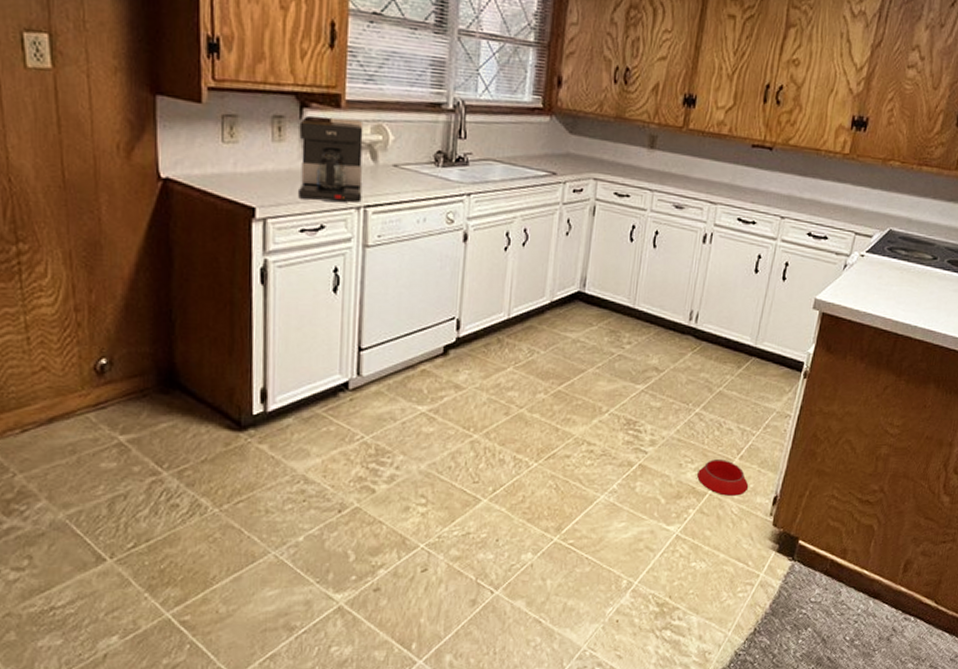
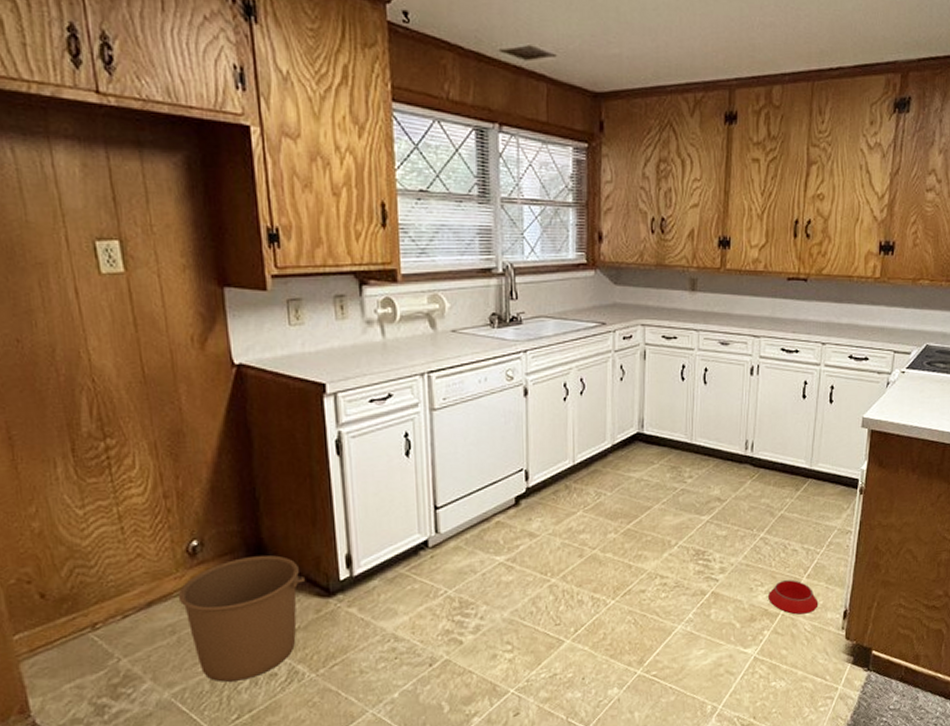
bucket: none [81,380,217,508] -> present [178,555,306,682]
coffee maker: present [297,115,364,203] -> none [360,291,425,372]

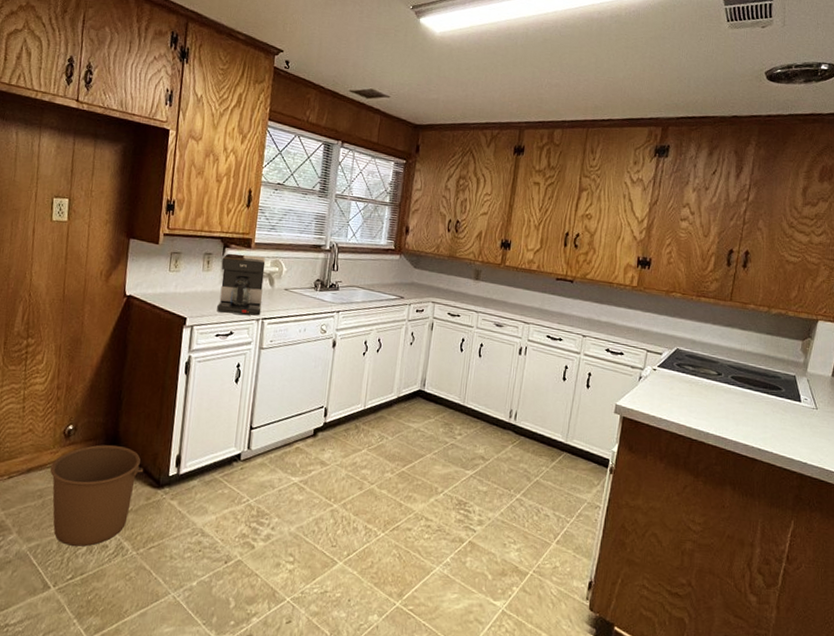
coffee maker: none [360,291,425,372] -> present [216,253,266,316]
pet bowl: present [768,580,819,615] -> none [519,542,566,578]

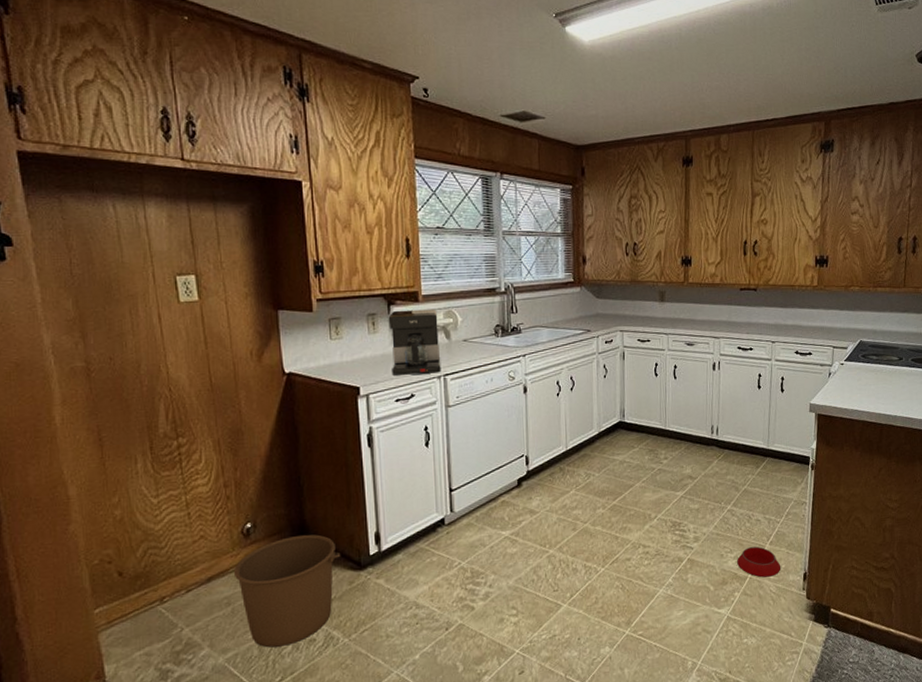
pet bowl: none [519,542,566,578] -> present [737,546,781,578]

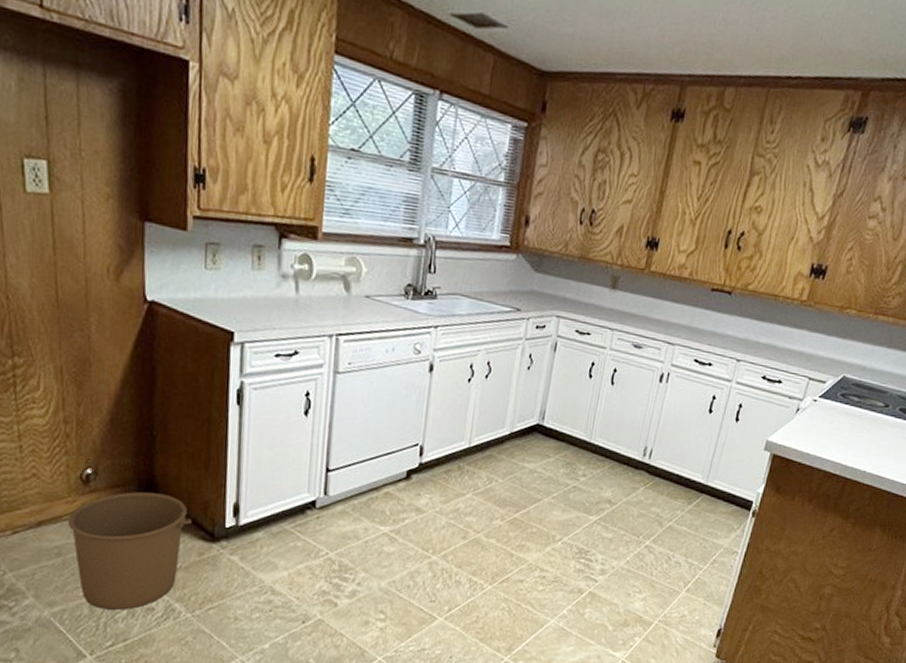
coffee maker: present [388,309,442,377] -> none [273,245,339,331]
pet bowl: present [737,546,781,578] -> none [644,591,694,627]

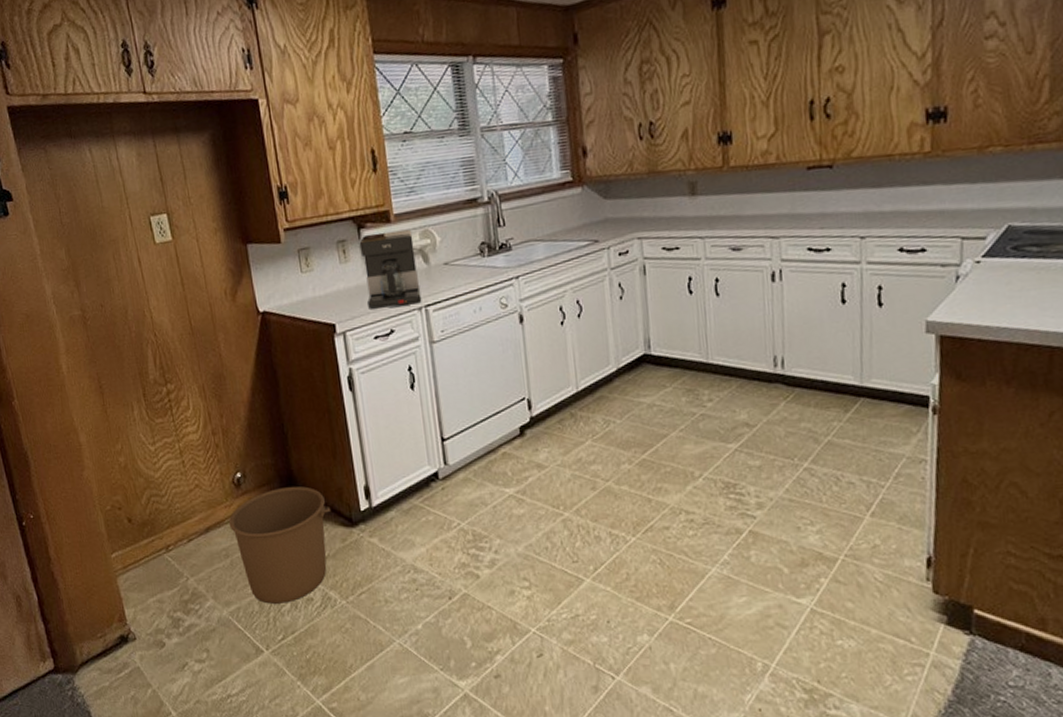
coffee maker: none [273,245,339,331] -> present [359,229,422,311]

